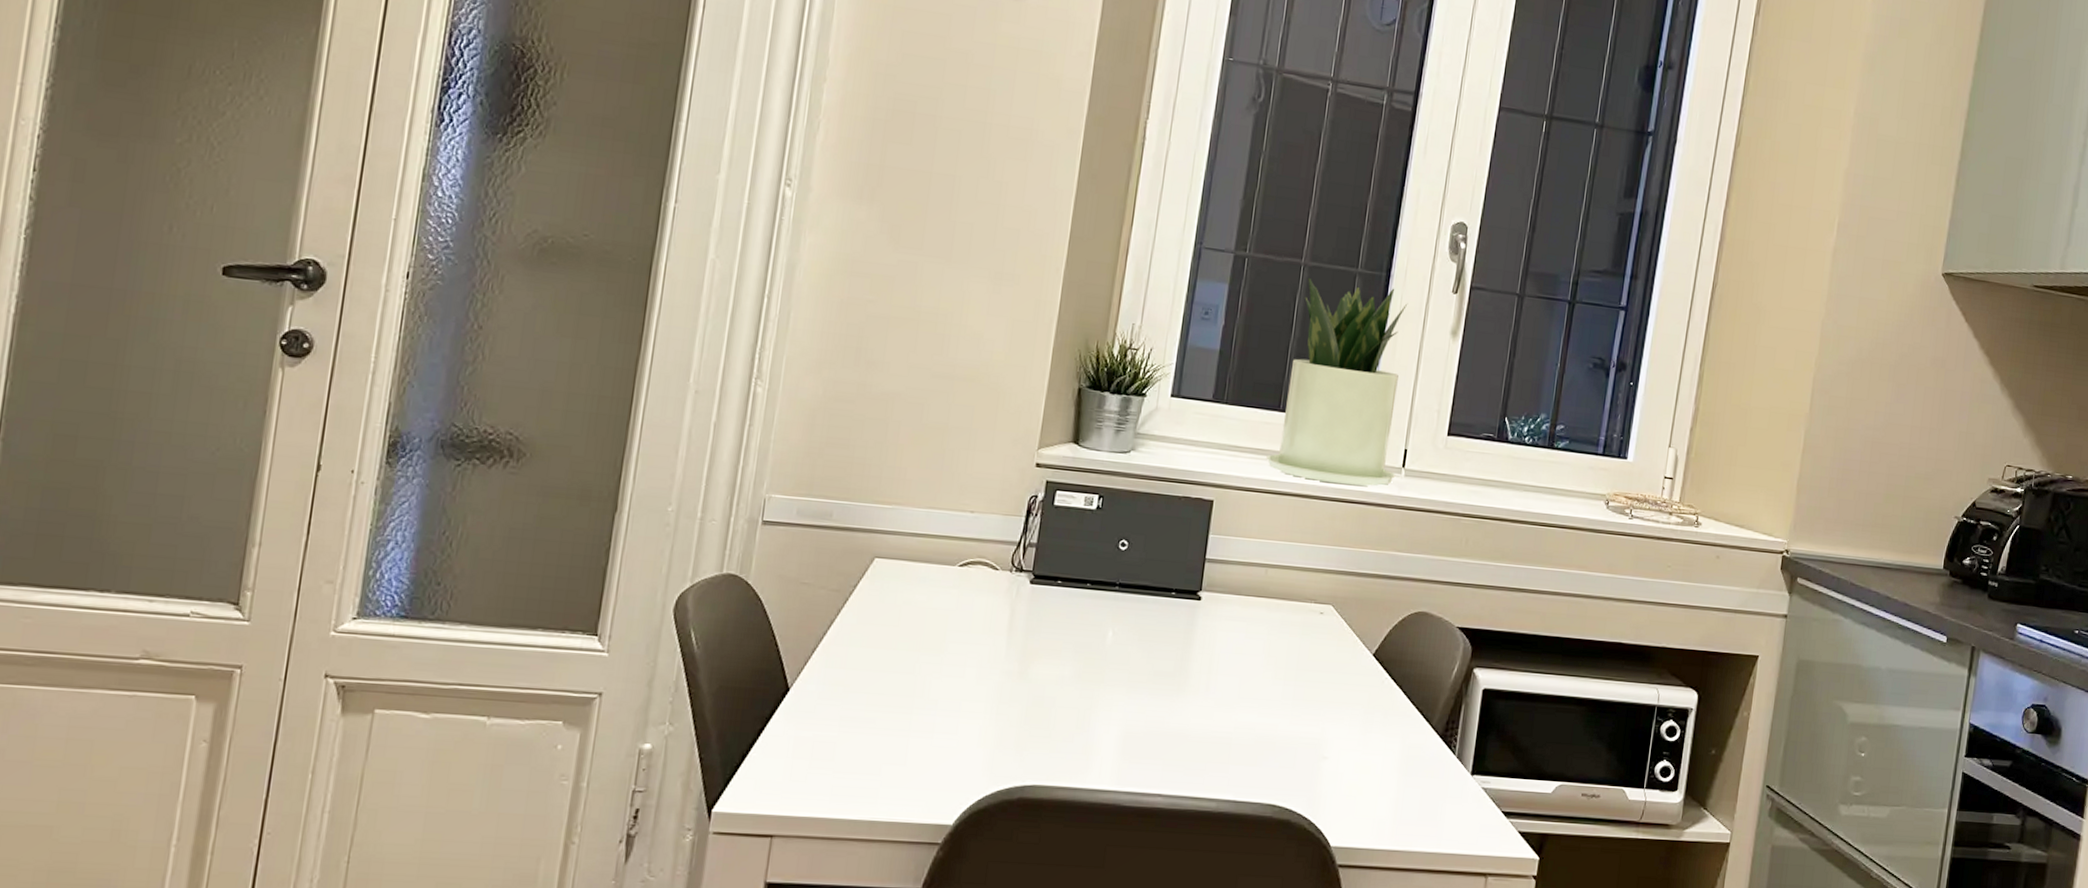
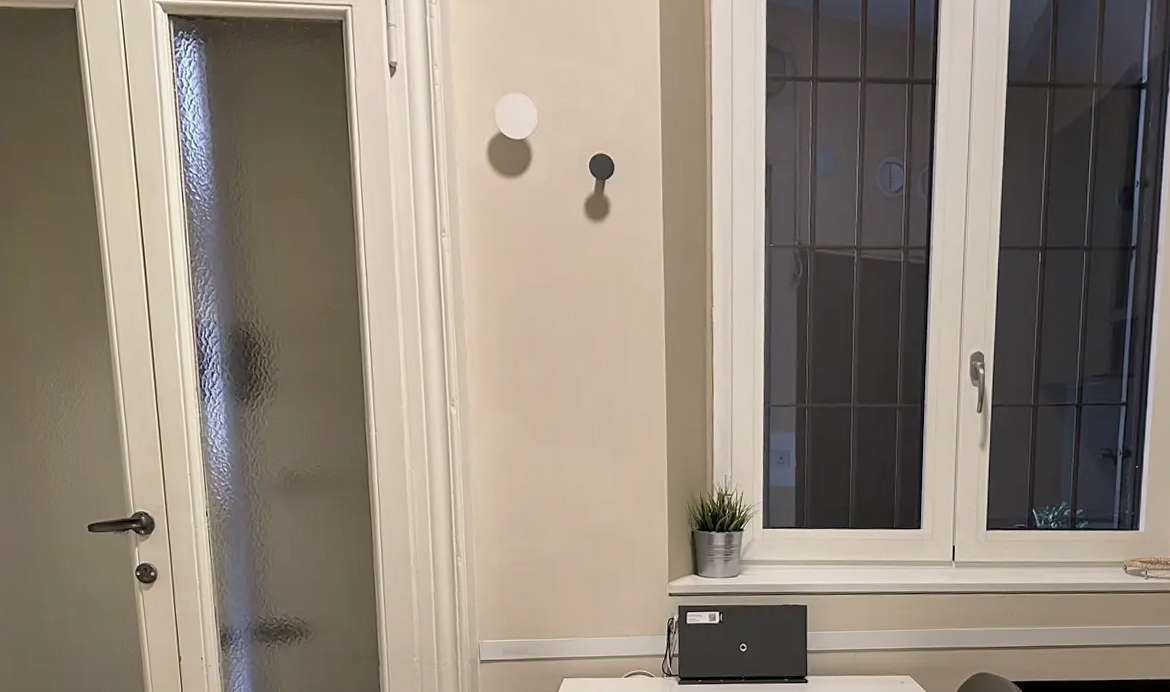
planter: present [1266,277,1408,486] -> none [843,416,948,581]

